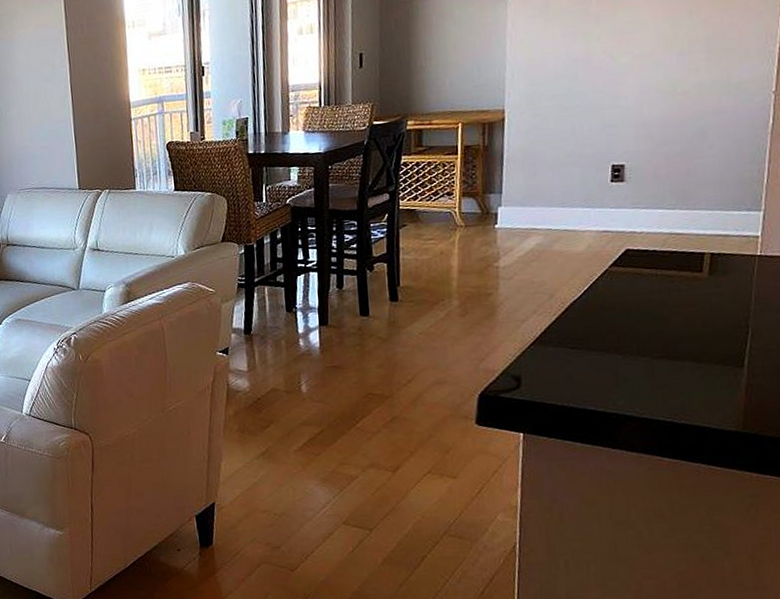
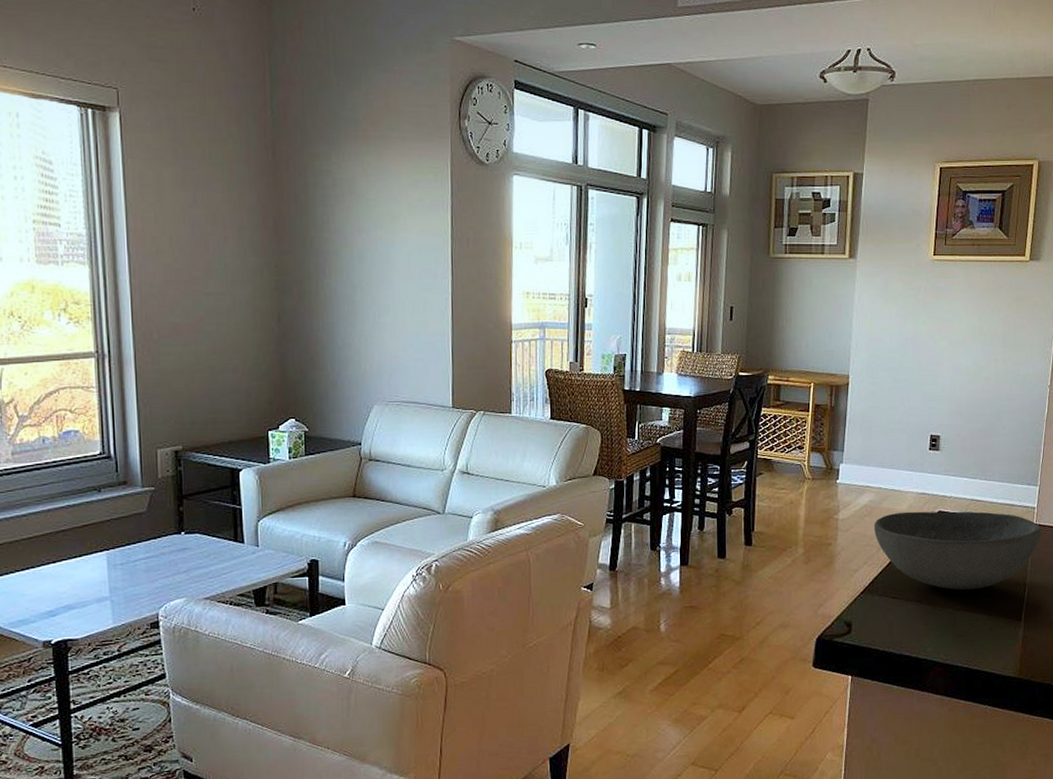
bowl: none [543,246,769,337] -> present [873,511,1041,591]

